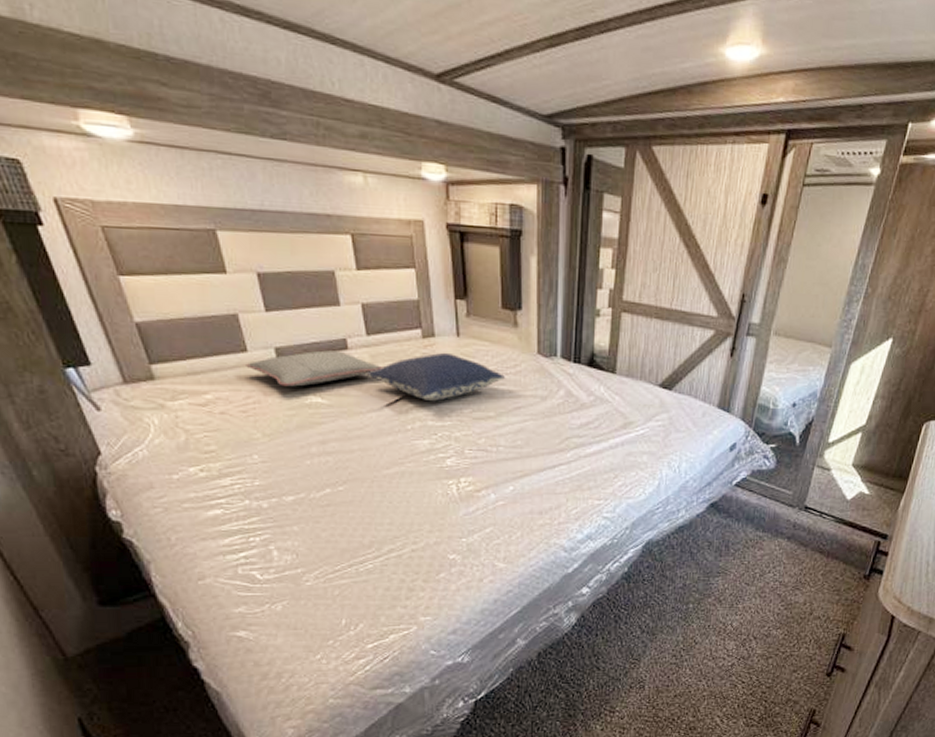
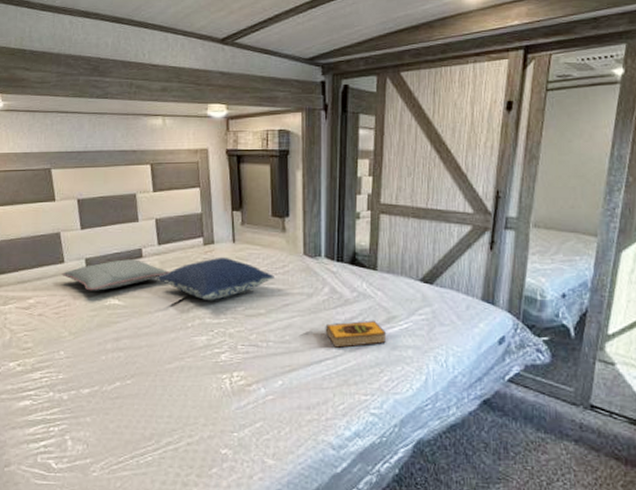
hardback book: none [559,425,623,453] -> present [325,320,387,348]

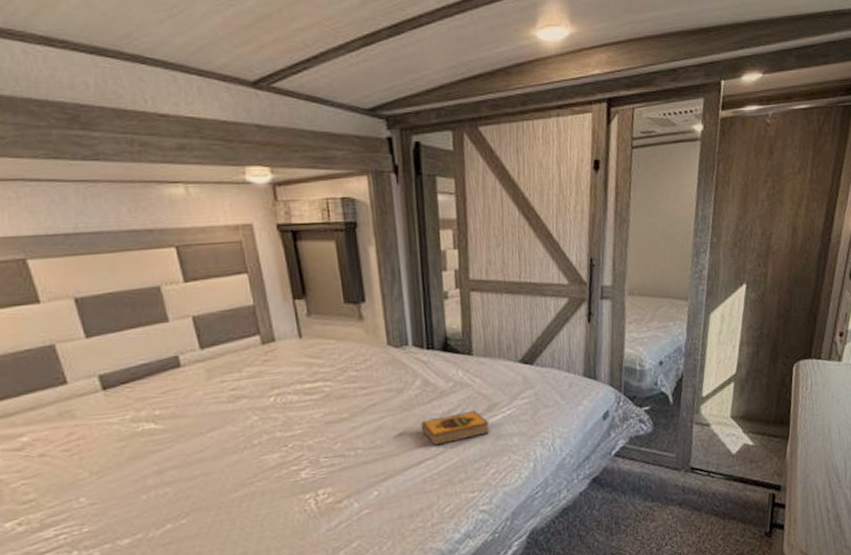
pillow: present [62,259,169,291] -> none [66,369,220,417]
pillow: present [157,257,274,301] -> none [204,356,355,412]

